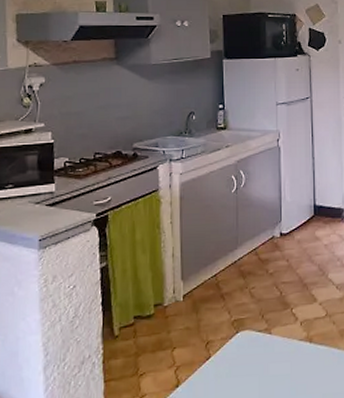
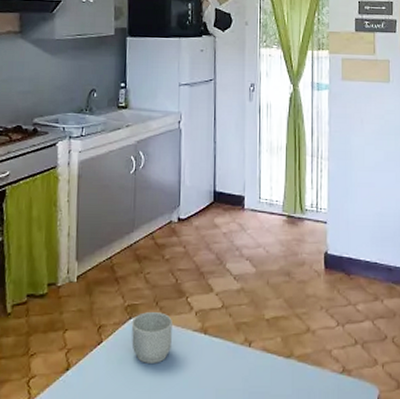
mug: none [238,325,278,375] -> present [131,312,172,363]

